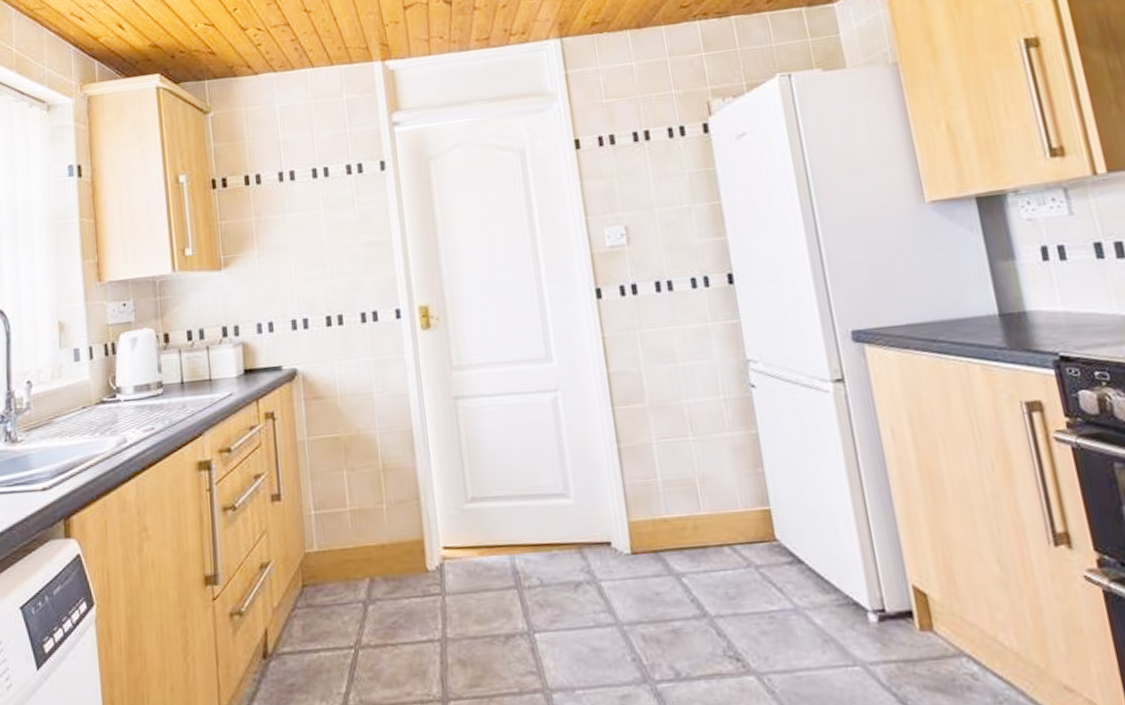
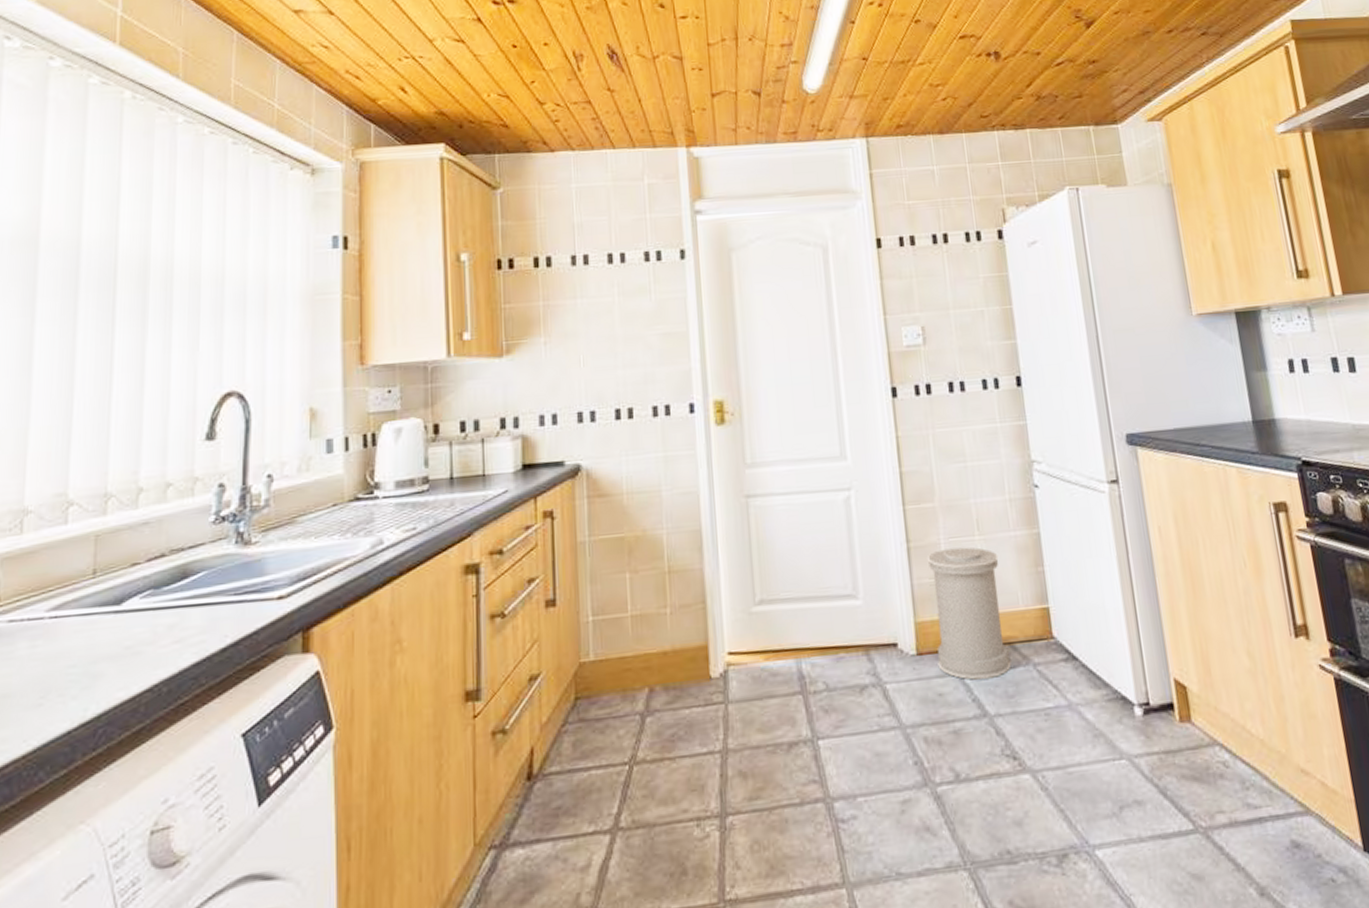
trash can: none [638,447,732,580] -> present [926,547,1012,680]

